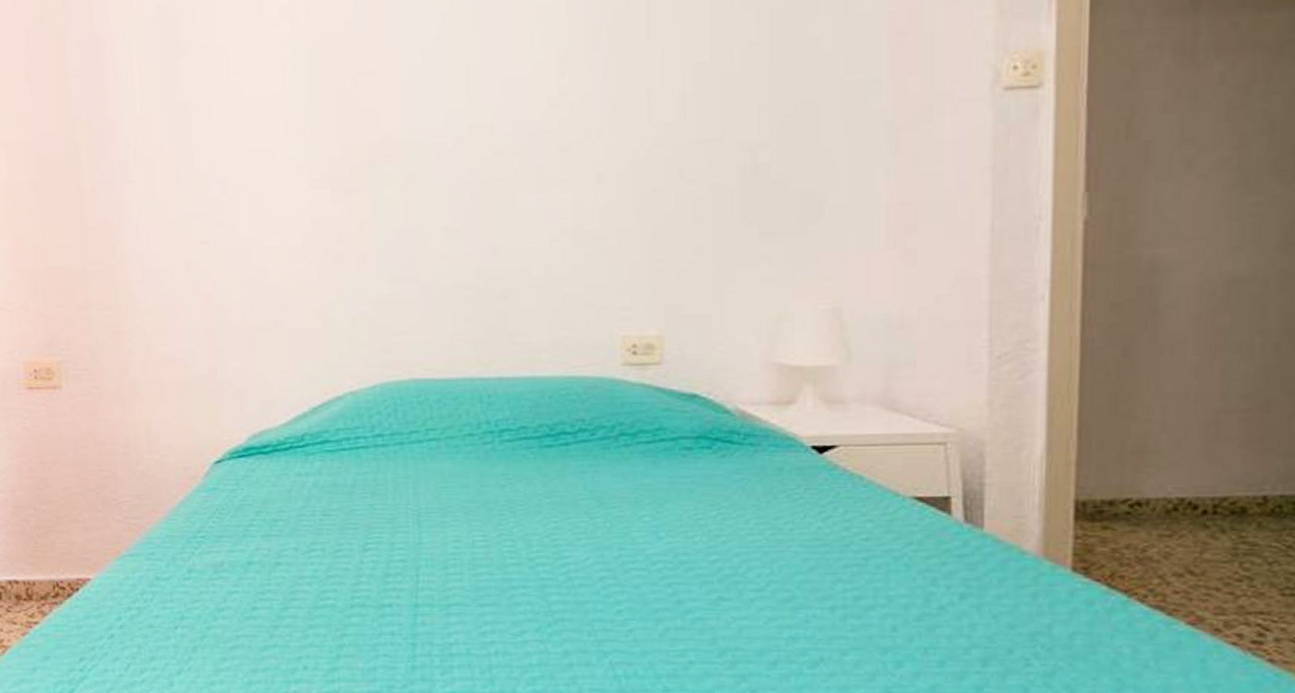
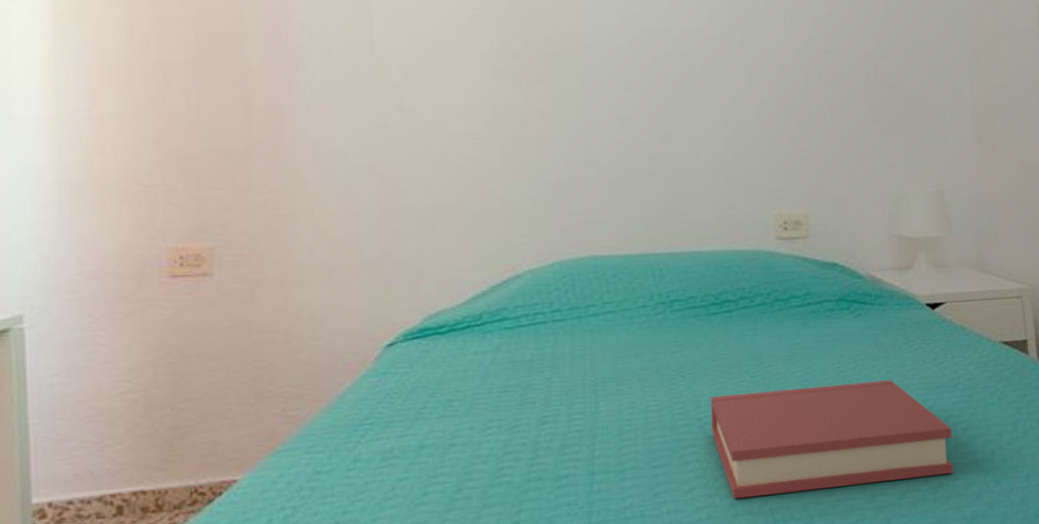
hardback book: none [544,533,840,648] -> present [711,380,953,499]

